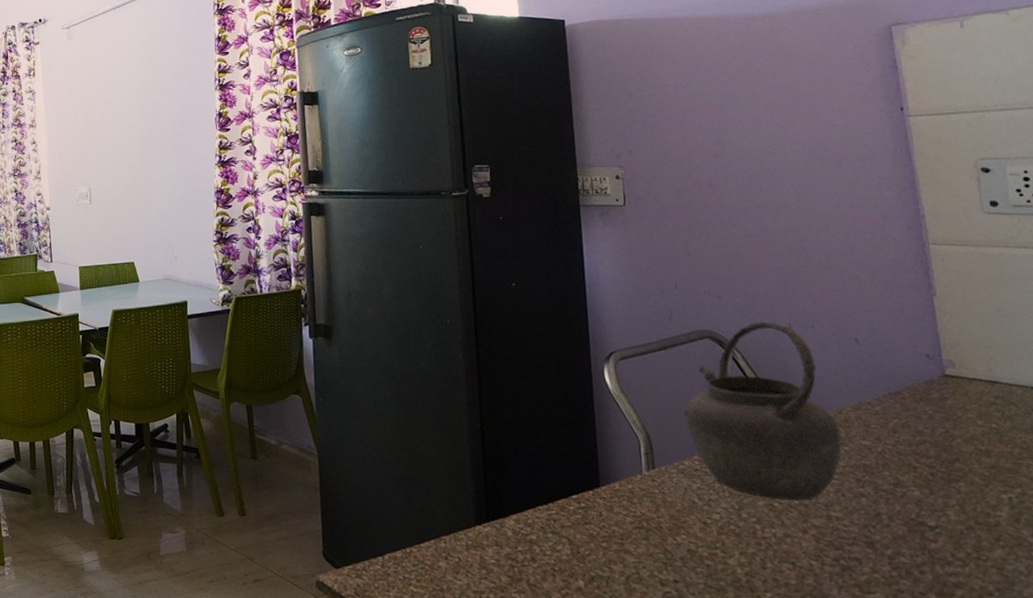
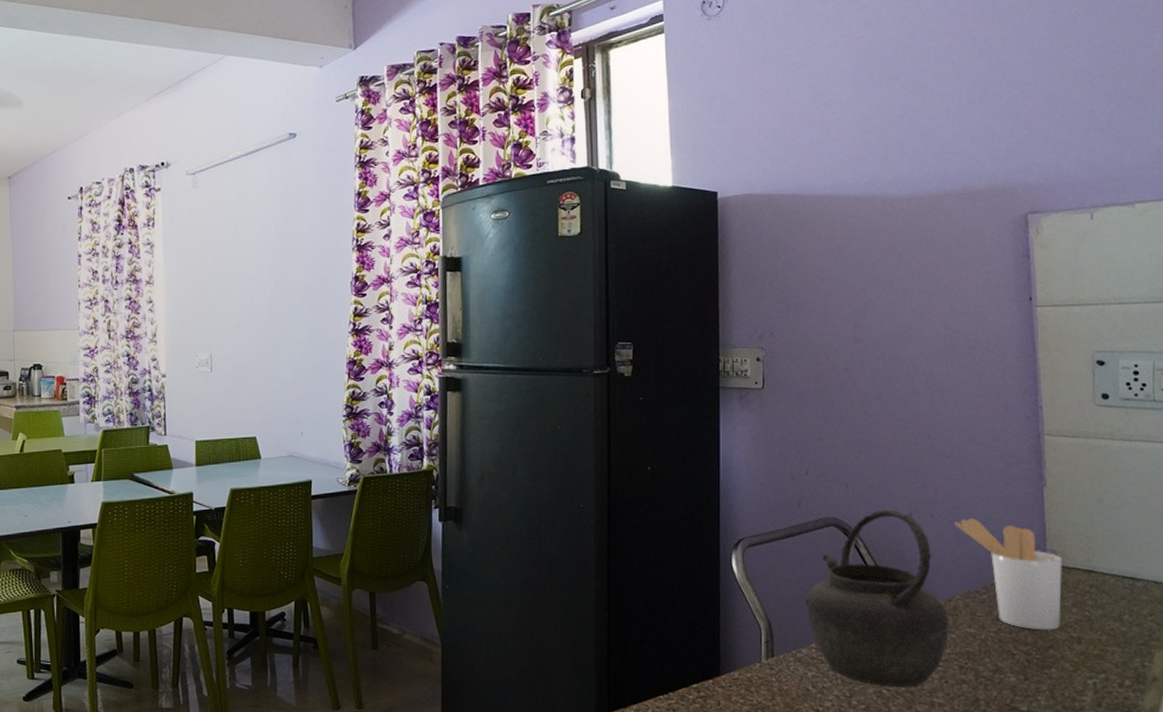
utensil holder: none [839,329,966,444] -> present [955,518,1062,631]

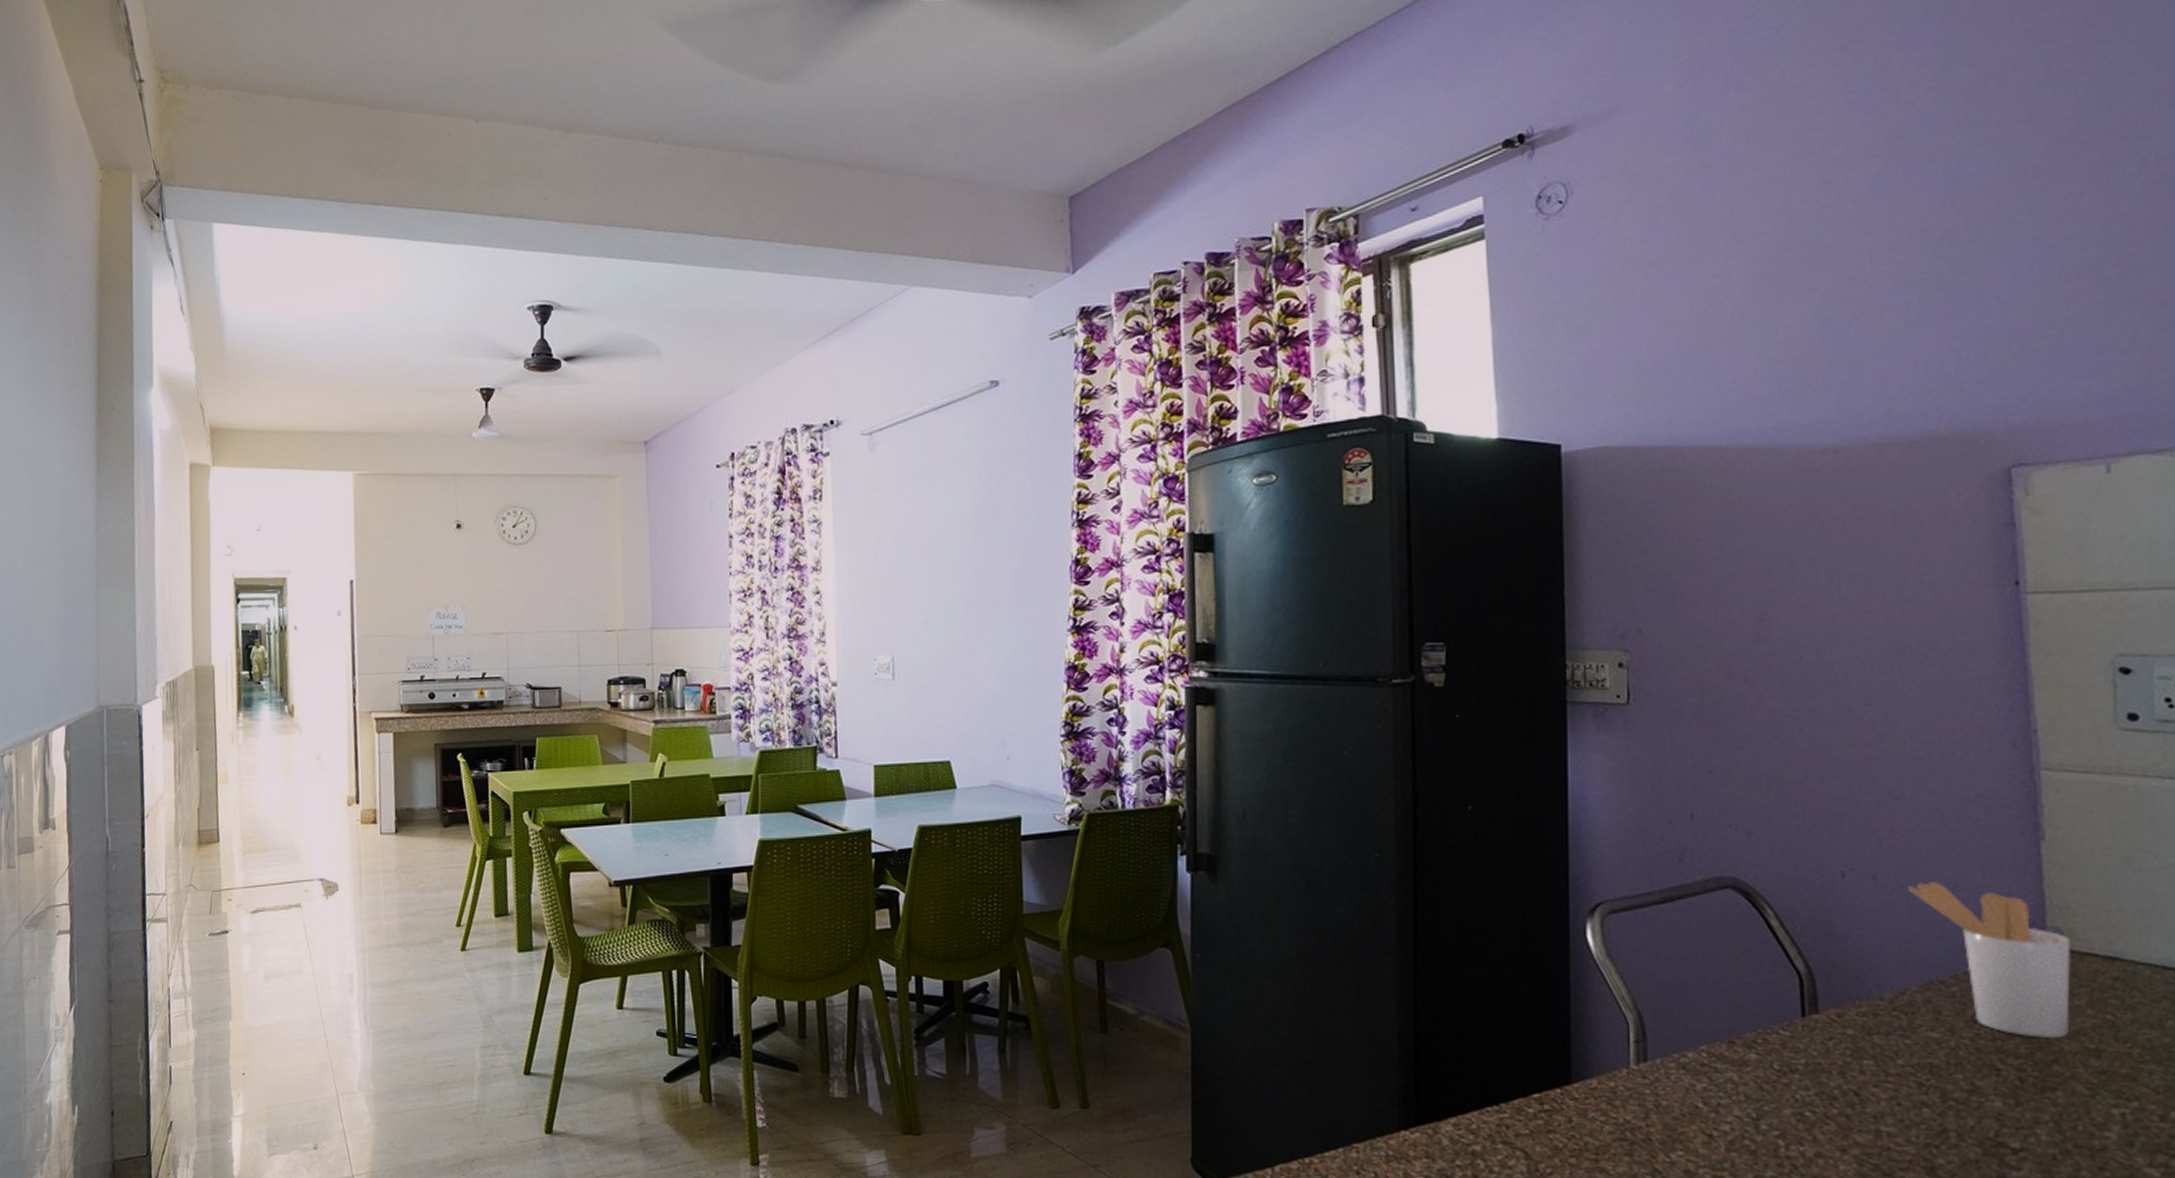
kettle: present [805,509,949,688] -> none [1691,866,1901,1109]

